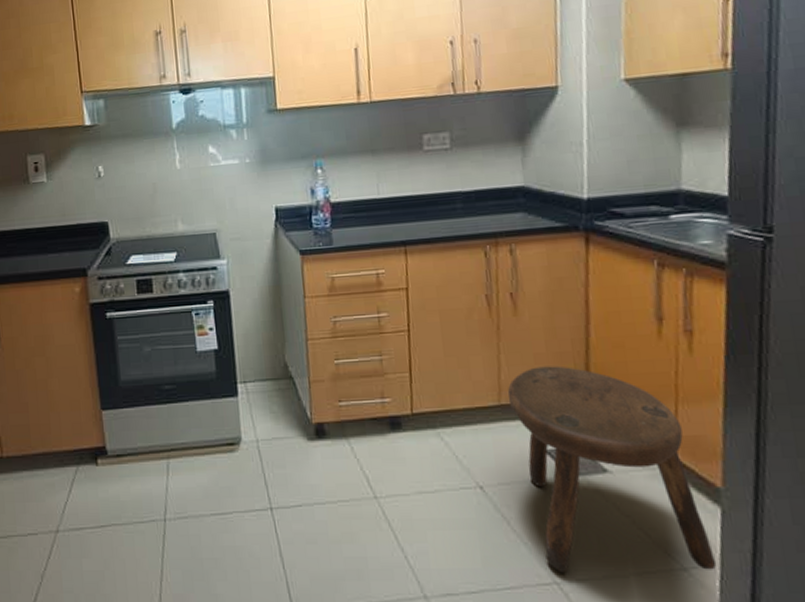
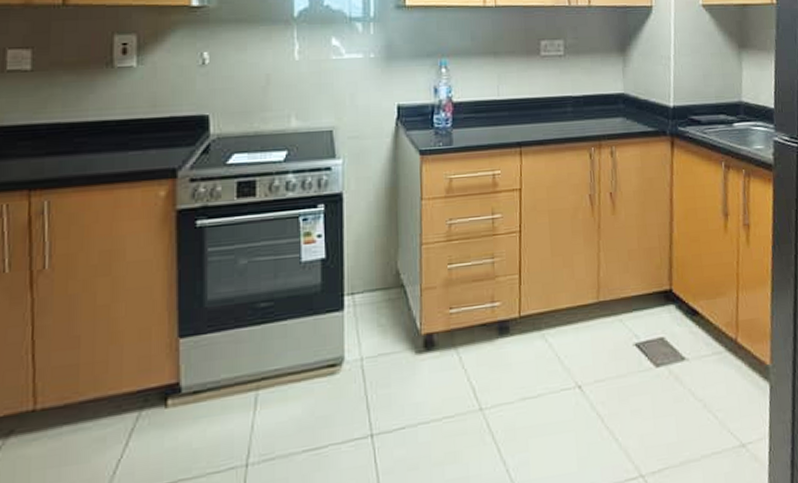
stool: present [507,366,717,574] -> none [605,261,767,466]

